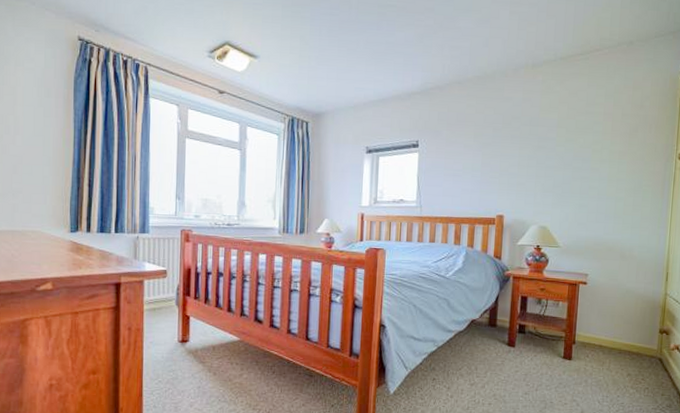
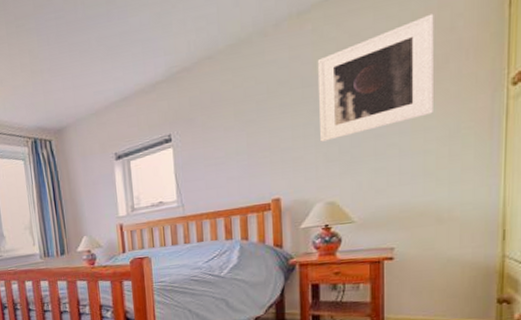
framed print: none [540,91,630,174] -> present [317,13,434,142]

